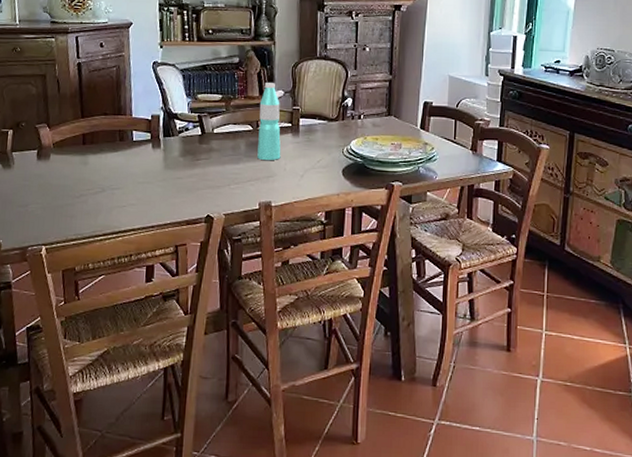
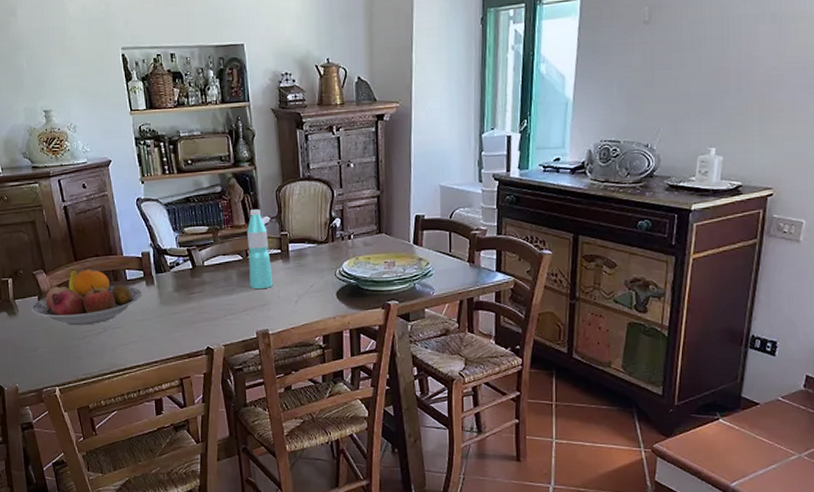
fruit bowl: none [28,126,147,184] -> present [31,269,142,326]

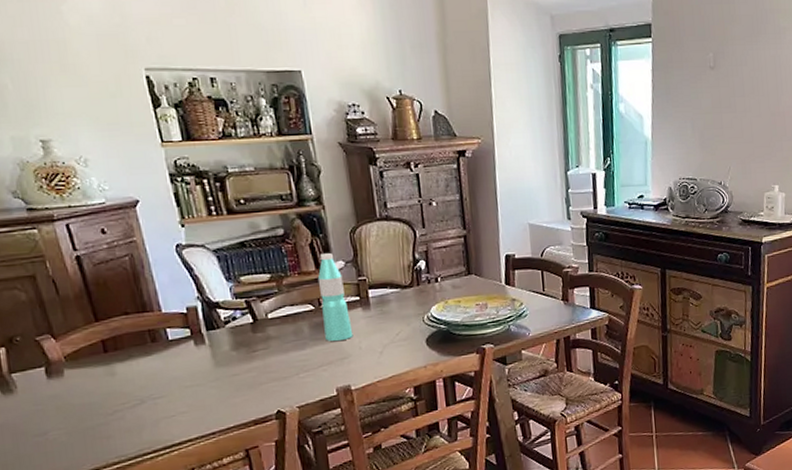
fruit bowl: present [31,269,142,326] -> none [35,330,190,400]

